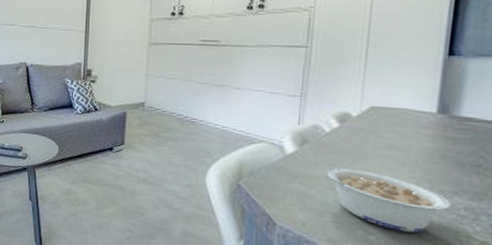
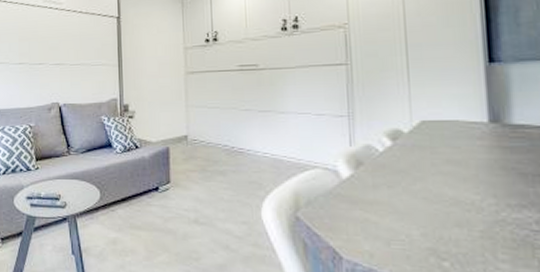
legume: present [323,168,452,233] -> none [384,189,522,254]

